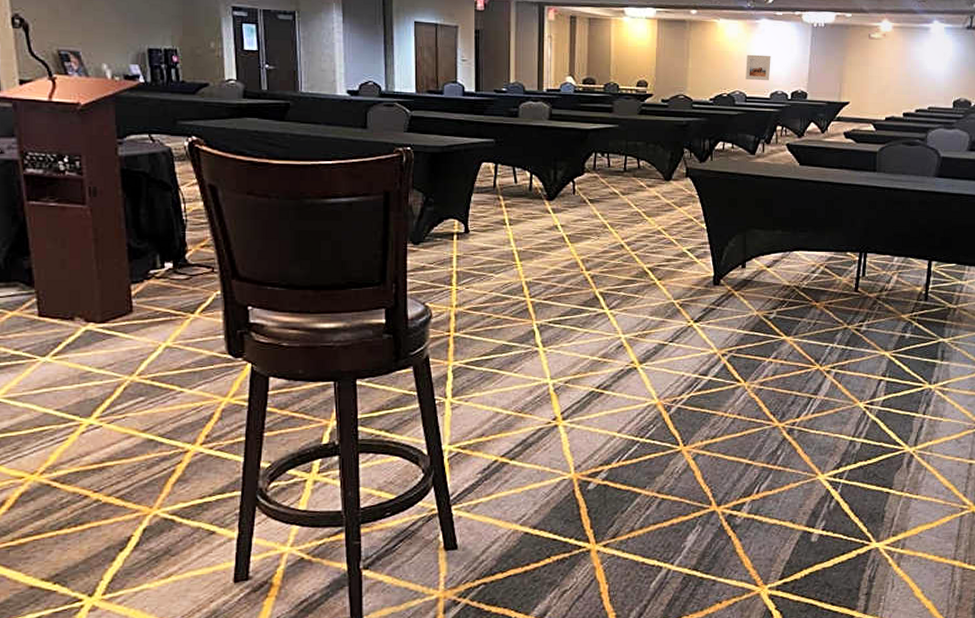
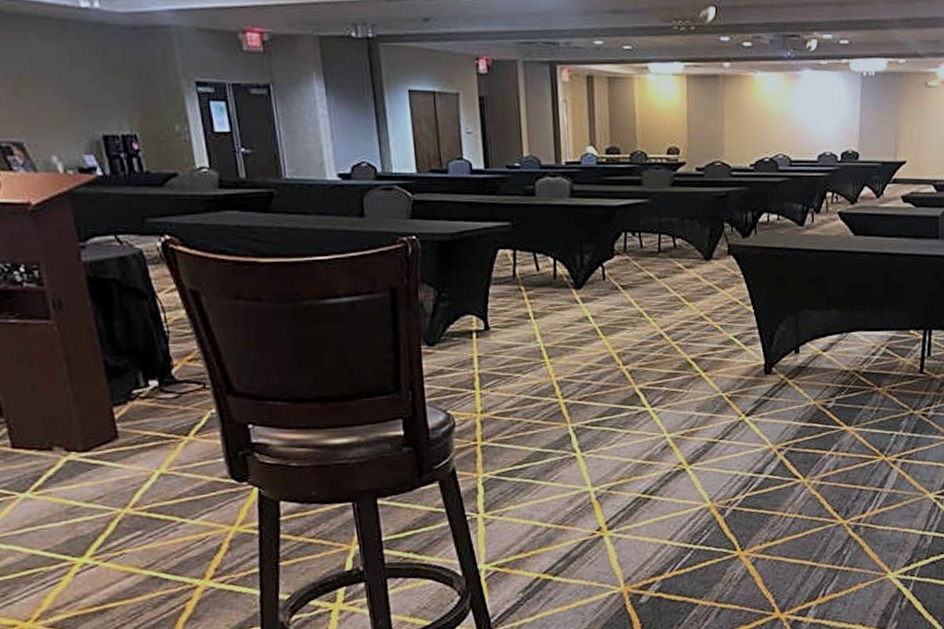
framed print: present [745,54,771,81] -> none [788,111,817,142]

